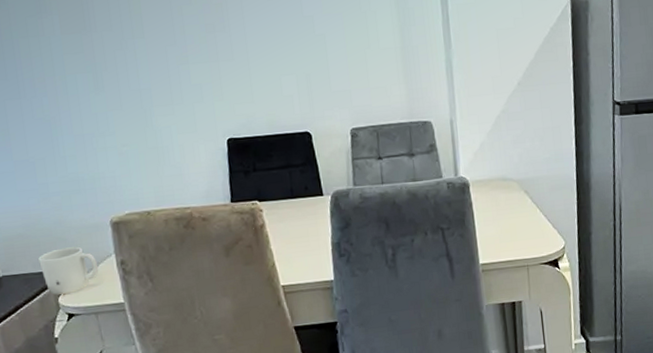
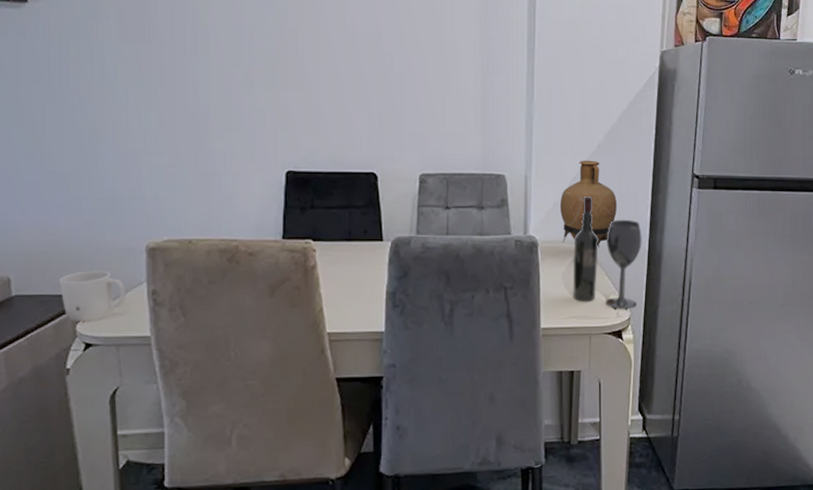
vase: none [486,98,542,182] -> present [560,160,617,248]
wine bottle: none [503,134,530,237] -> present [573,197,598,303]
wine glass: none [534,152,570,240] -> present [604,219,642,310]

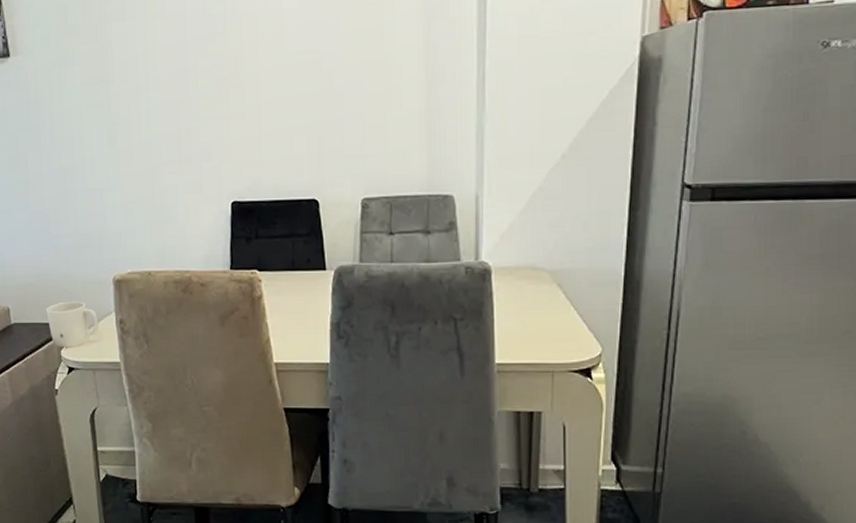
vase: present [560,160,617,248] -> none [517,173,585,274]
wine bottle: present [573,197,598,303] -> none [532,216,562,337]
wine glass: present [604,219,642,310] -> none [570,240,616,345]

